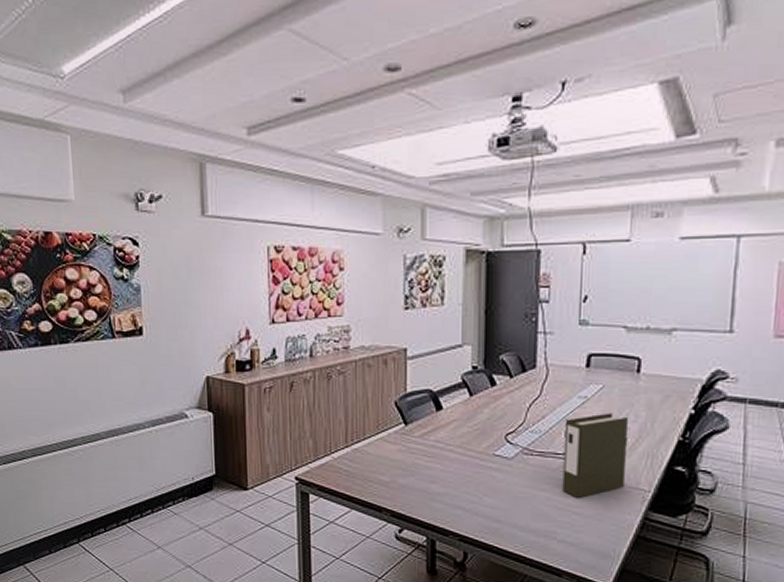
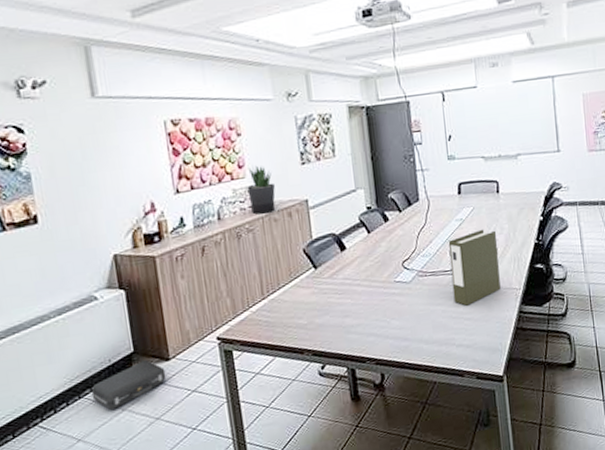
briefcase: none [174,485,243,527] -> present [91,360,166,411]
planter: none [343,304,373,357] -> present [247,165,276,215]

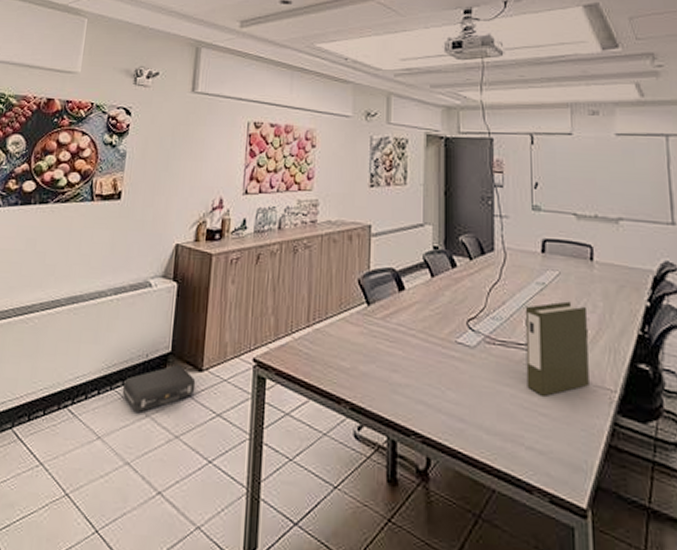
planter: present [247,165,276,215] -> none [312,179,339,232]

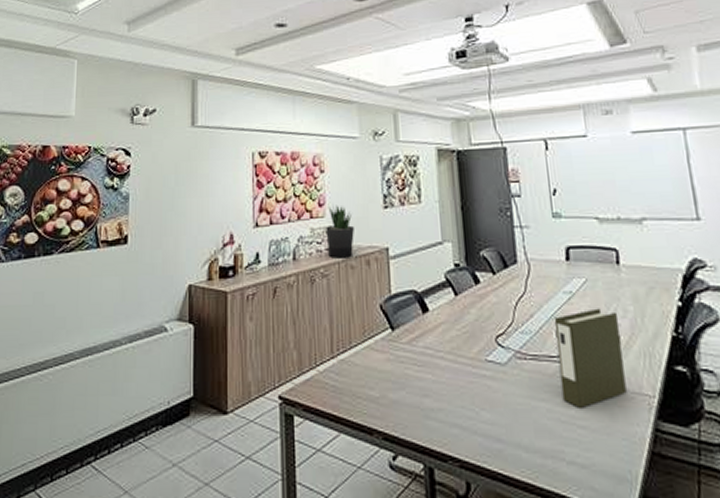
briefcase: present [122,365,196,414] -> none [146,410,222,464]
planter: none [312,179,339,232] -> present [325,205,354,259]

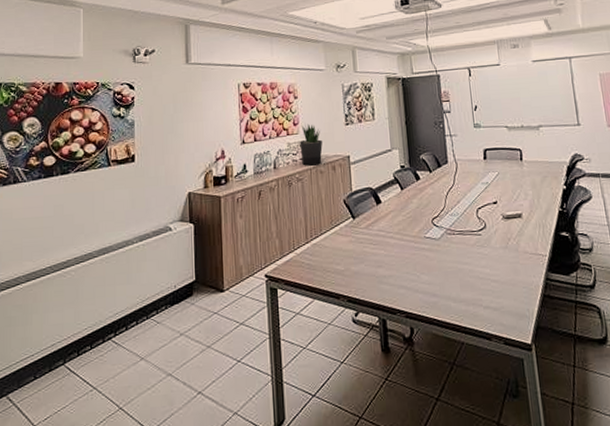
binder: present [553,308,627,408] -> none [474,193,527,267]

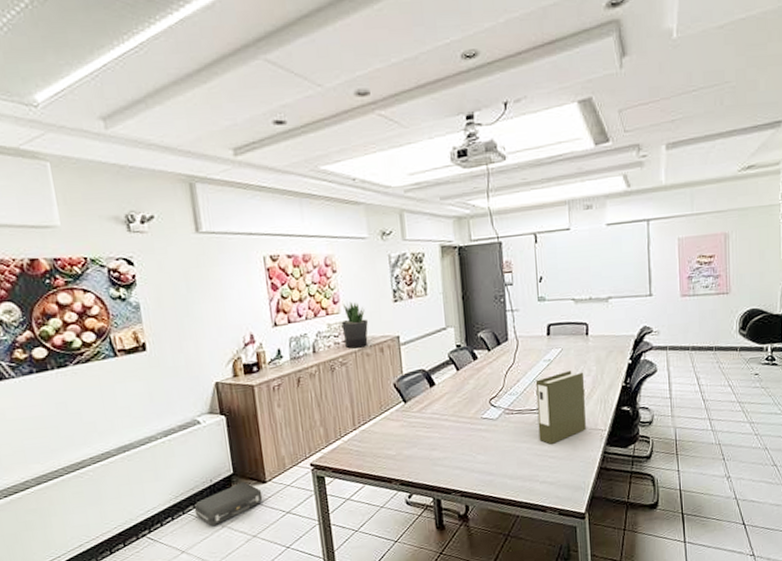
briefcase: none [157,290,220,334] -> present [194,482,263,527]
binder: none [474,193,527,267] -> present [535,370,586,444]

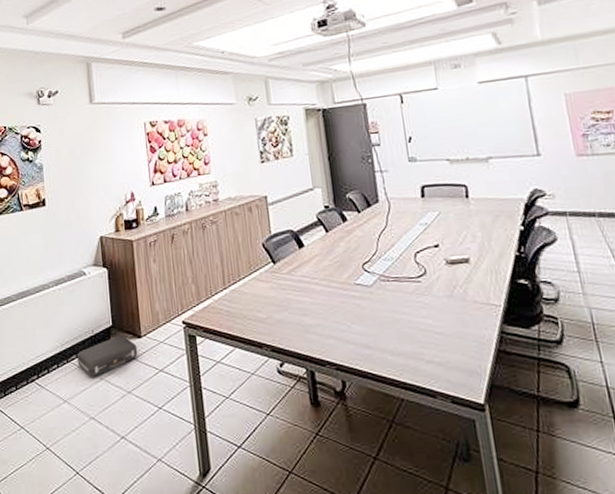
planter: present [341,301,368,349] -> none [212,162,237,208]
binder: present [535,370,586,444] -> none [412,236,476,318]

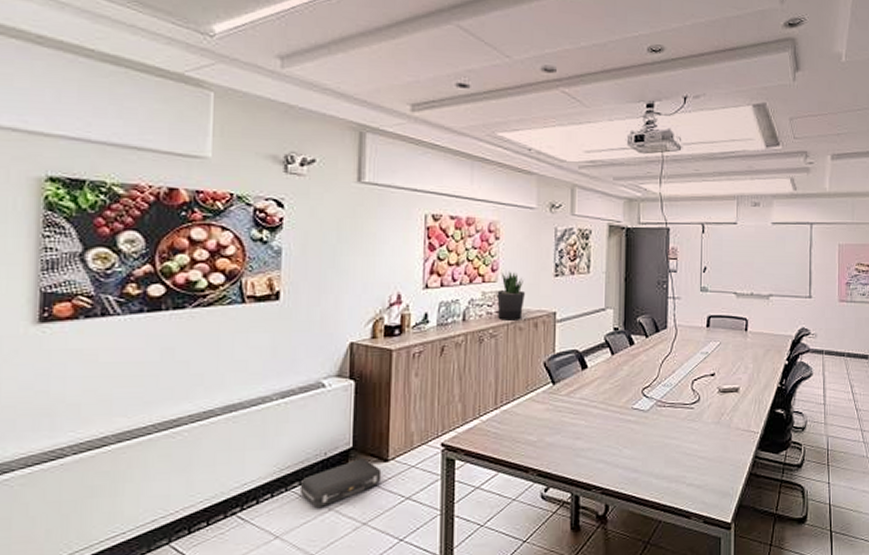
planter: none [212,162,237,208] -> present [497,271,525,320]

